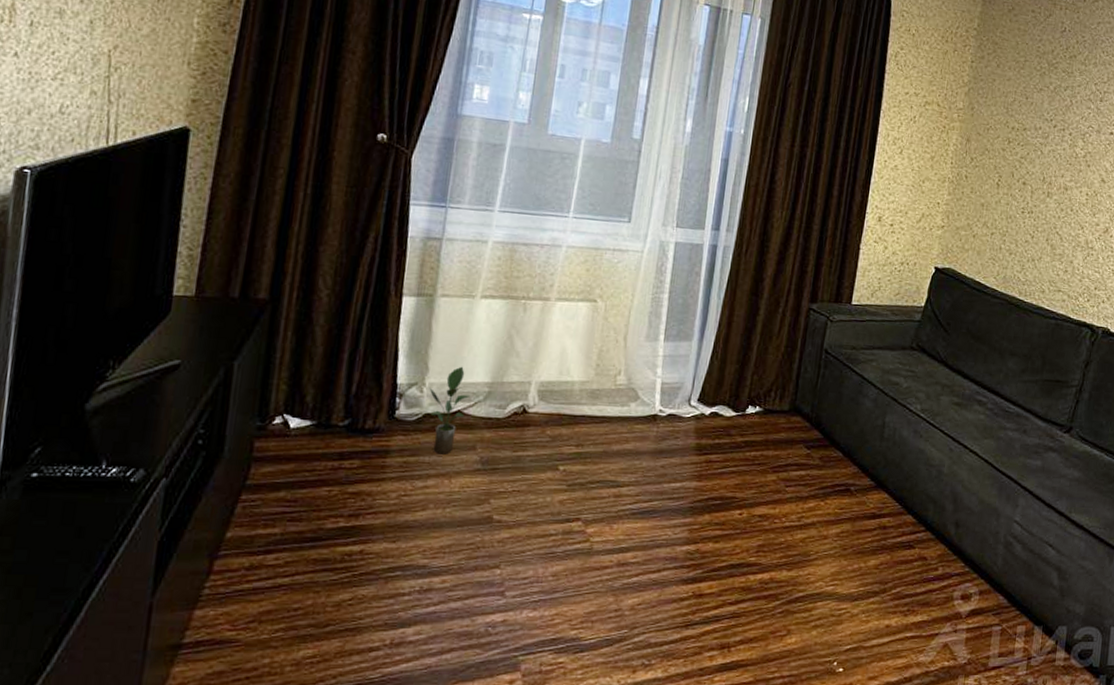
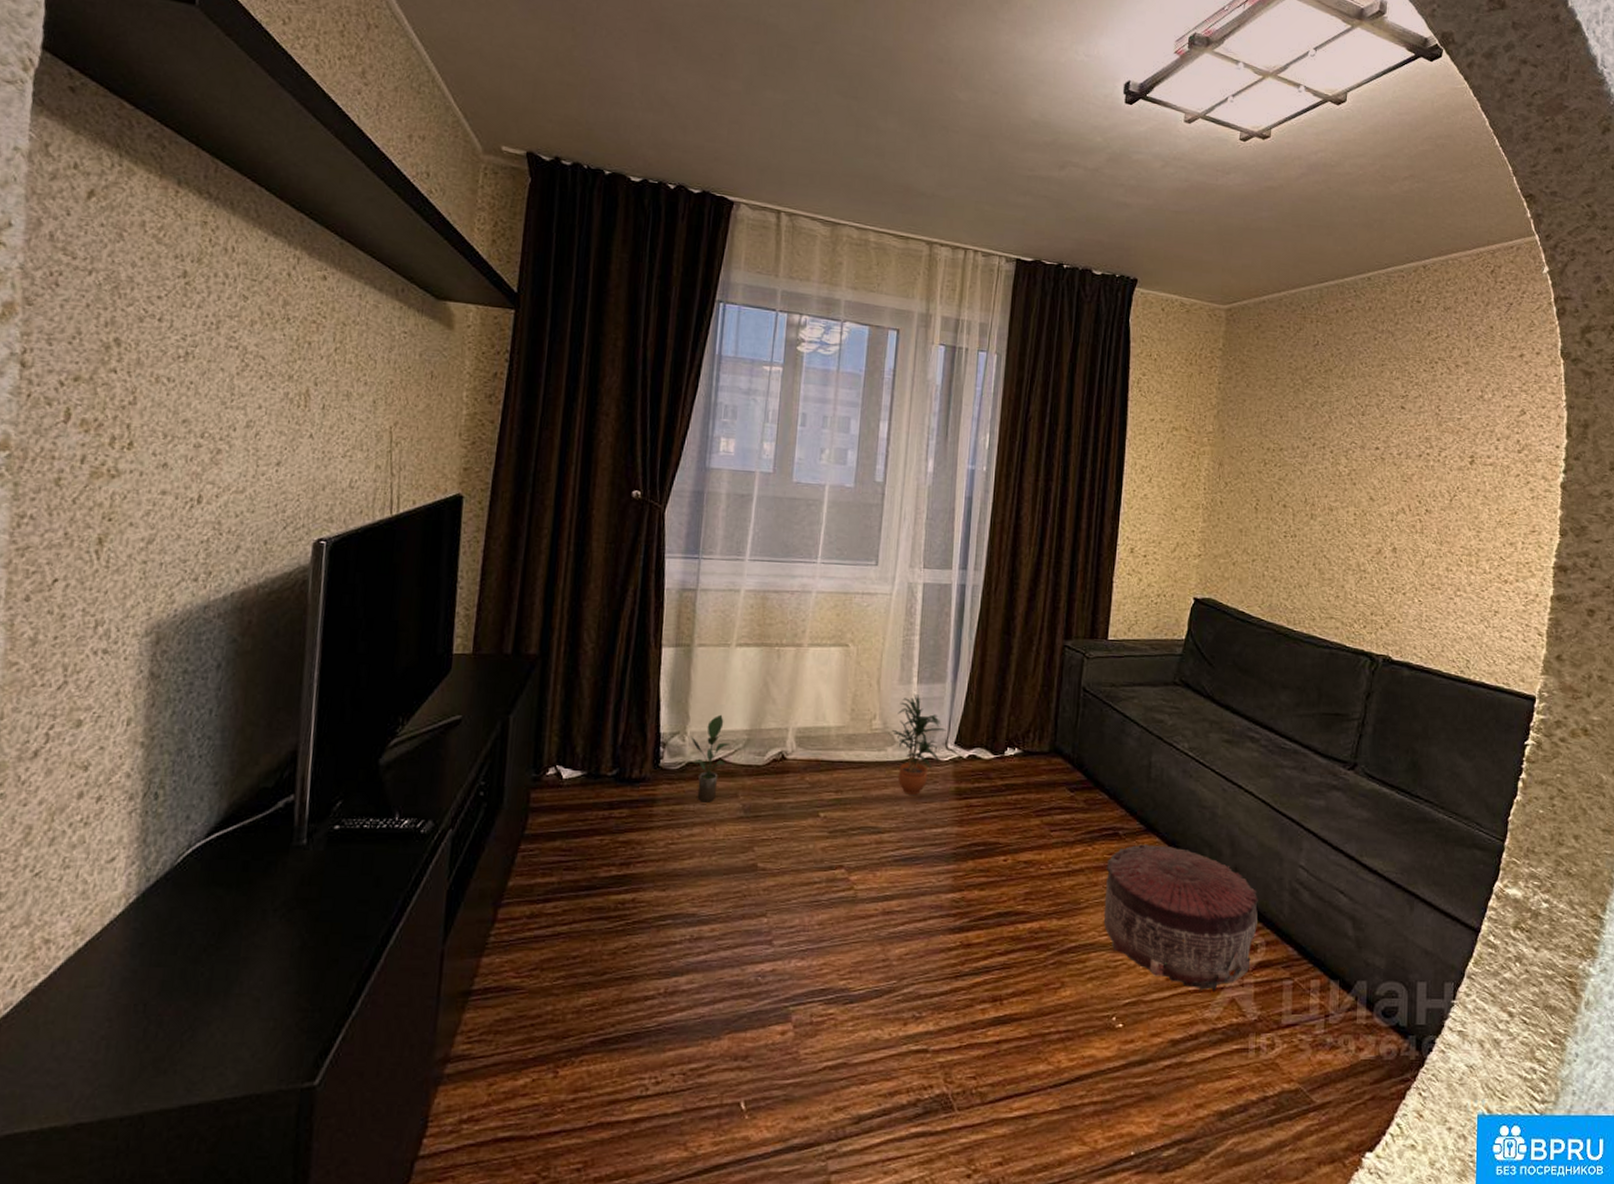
potted plant: none [635,350,690,450] -> present [891,693,946,795]
pouf: none [831,499,975,637] -> present [1103,844,1258,991]

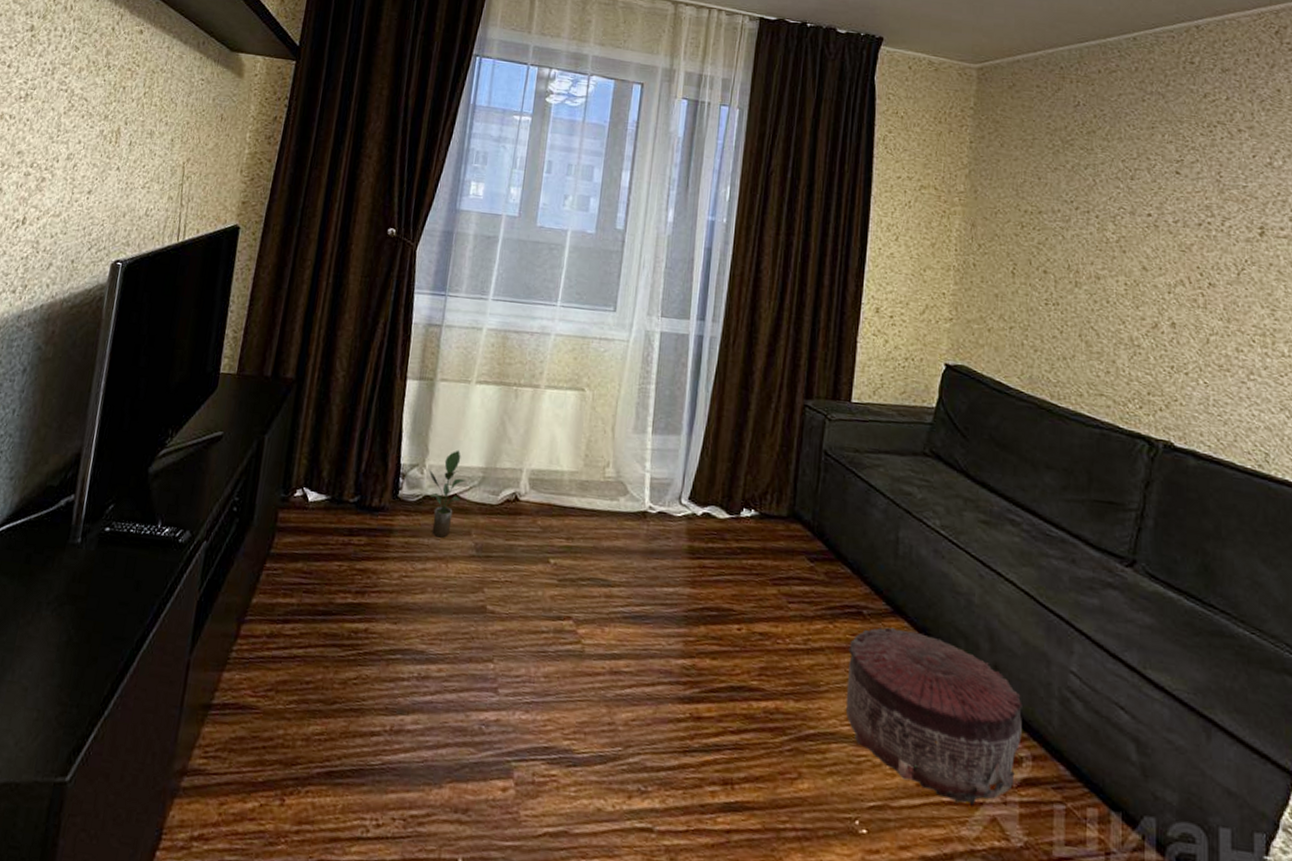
potted plant: present [891,693,946,795] -> none [624,443,680,550]

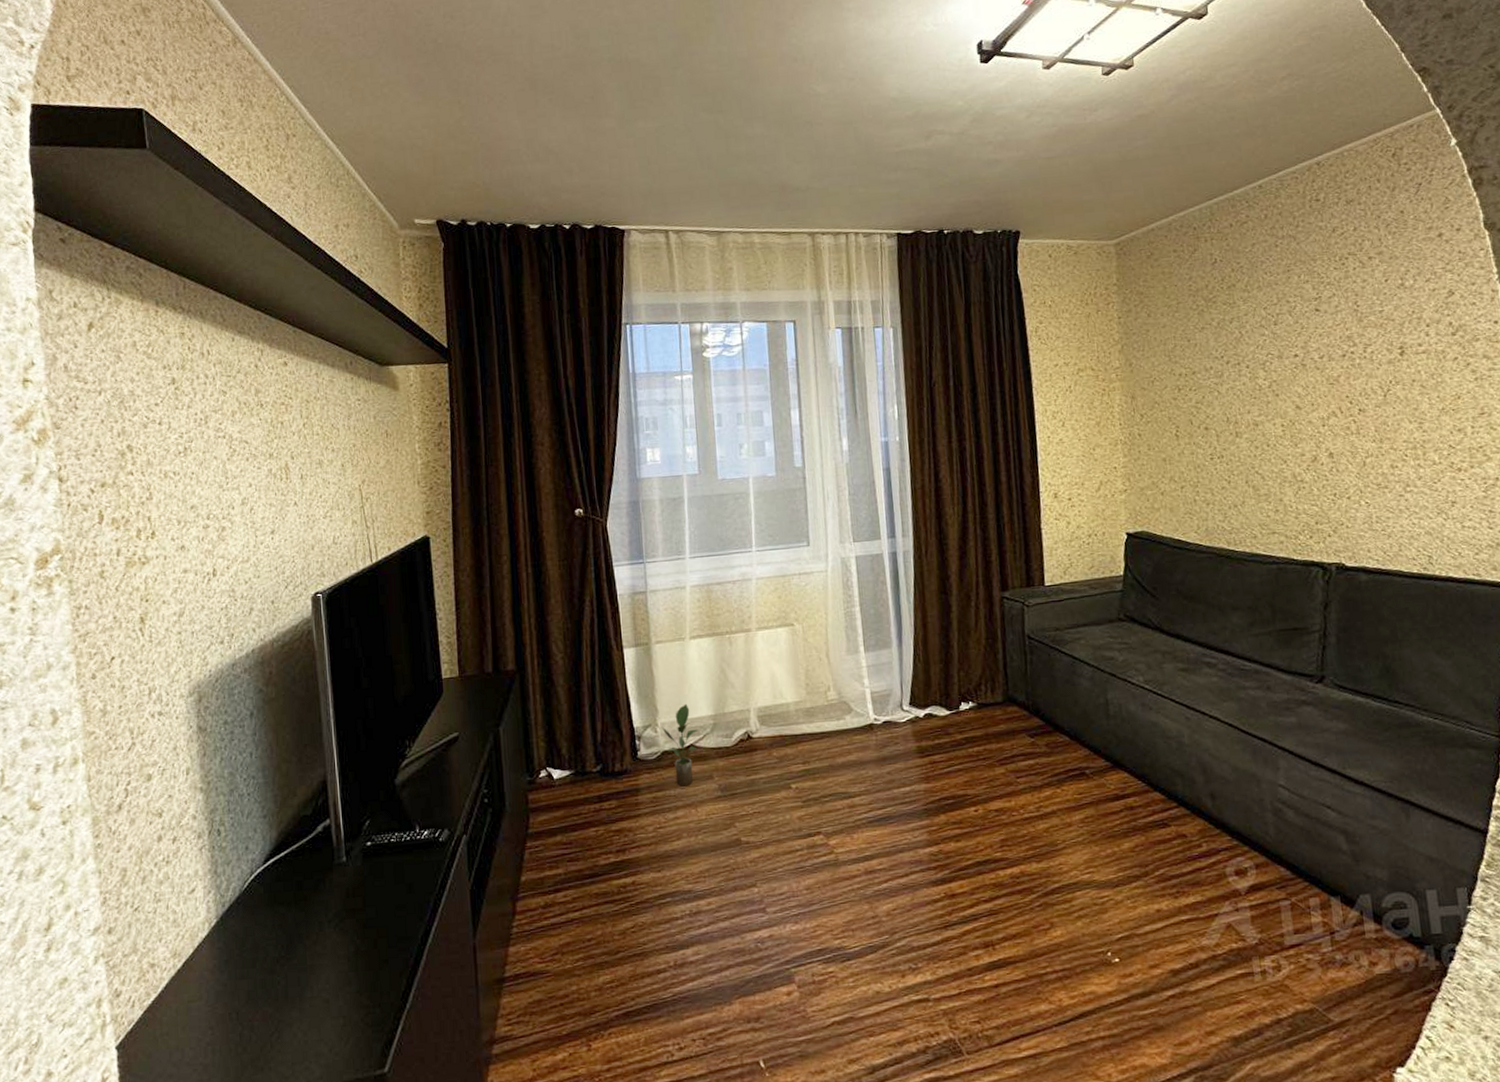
pouf: present [845,627,1022,806] -> none [1078,778,1244,919]

